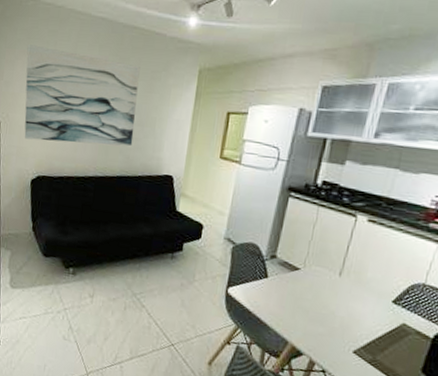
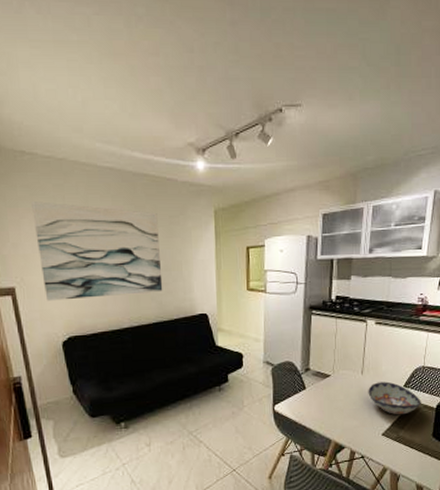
decorative bowl: none [343,289,414,336] -> present [368,381,421,415]

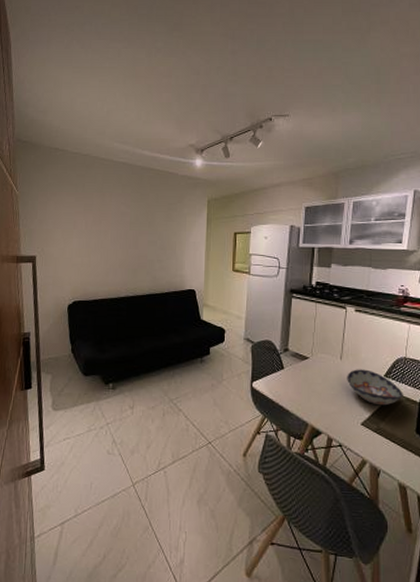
wall art: present [31,201,163,301] -> none [58,187,159,269]

